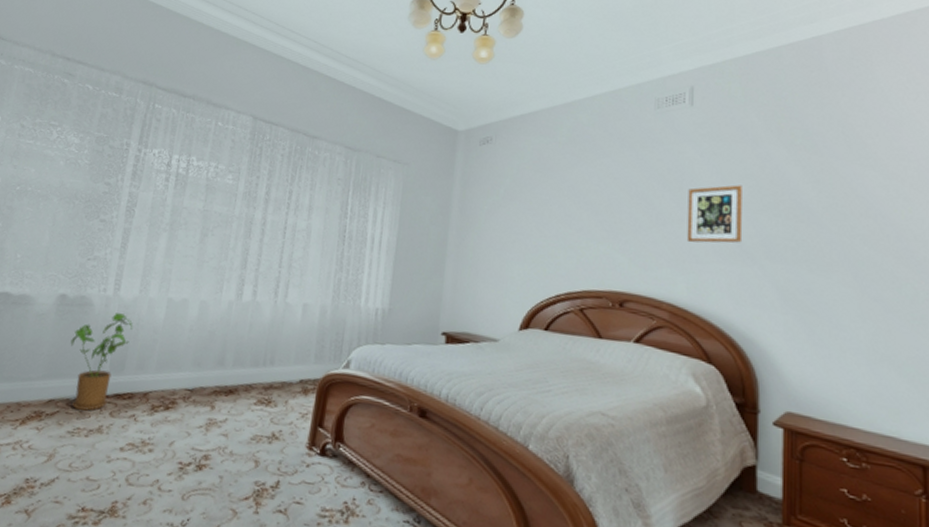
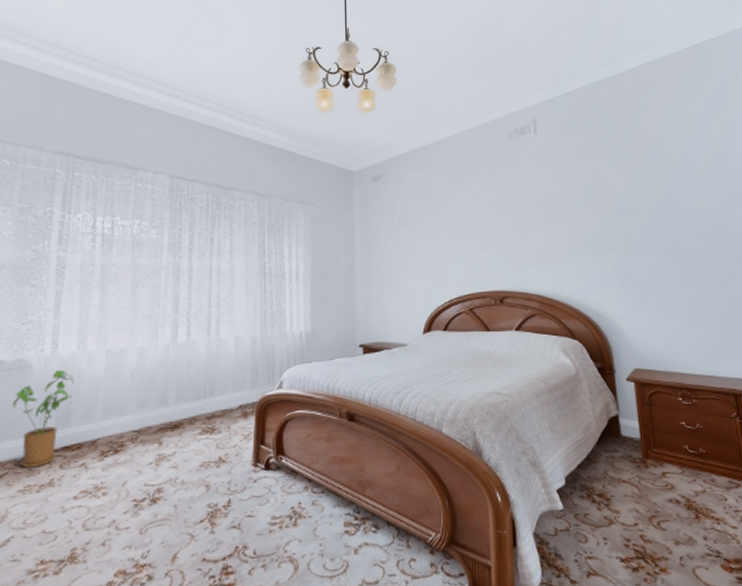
picture frame: present [686,185,743,243] -> none [541,194,587,244]

